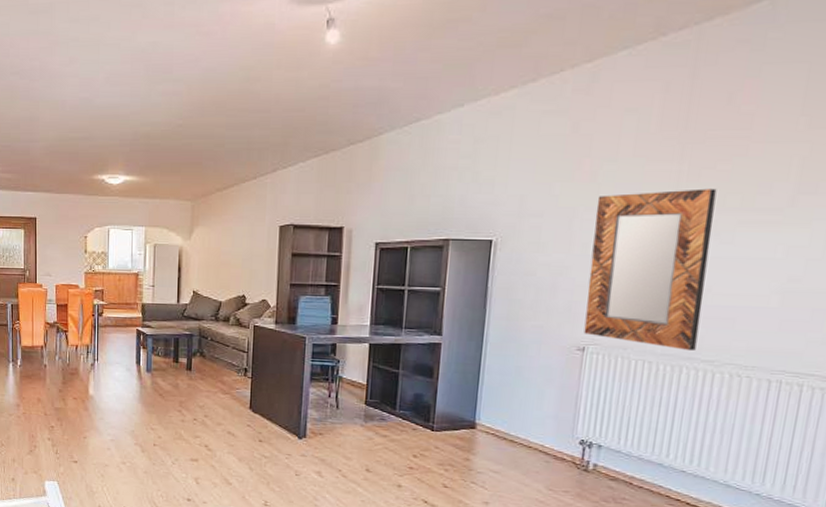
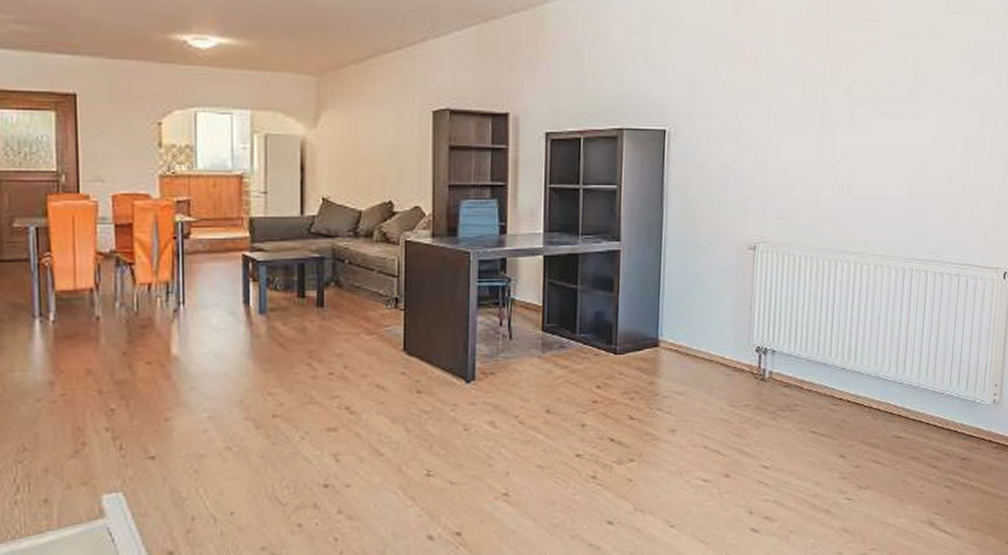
home mirror: present [583,188,717,351] -> none [754,78,855,244]

